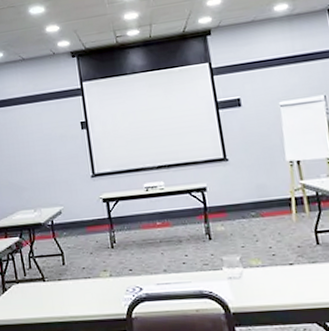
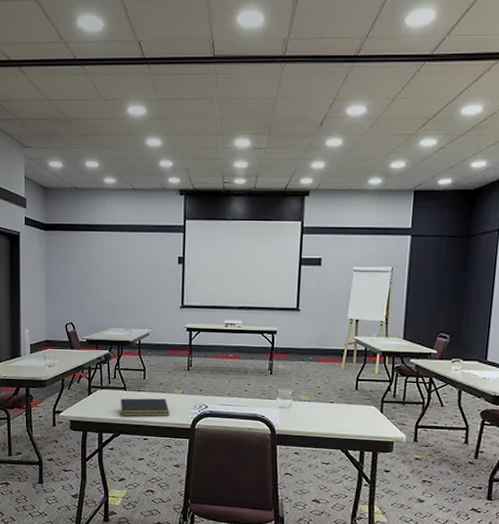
notepad: none [39,285,99,314] -> present [120,398,169,417]

